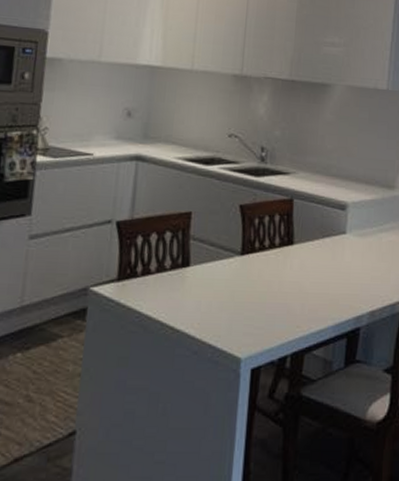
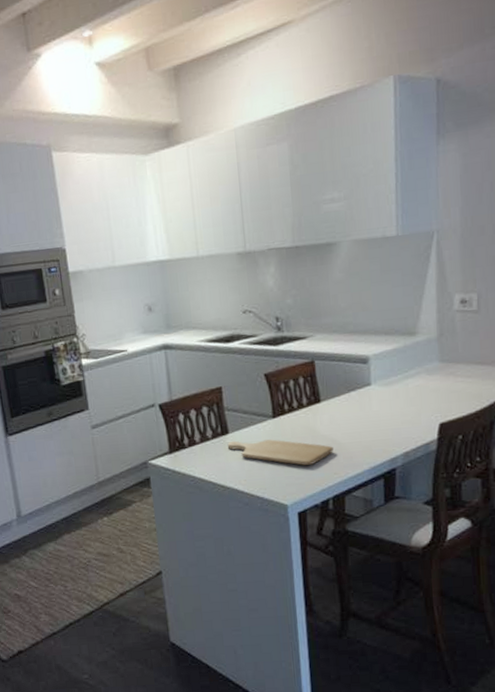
chopping board: none [185,276,300,313] -> present [227,439,333,465]

